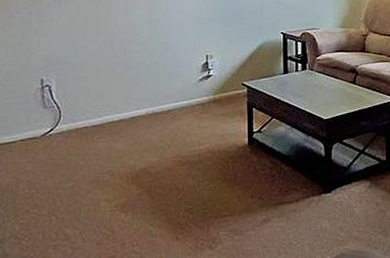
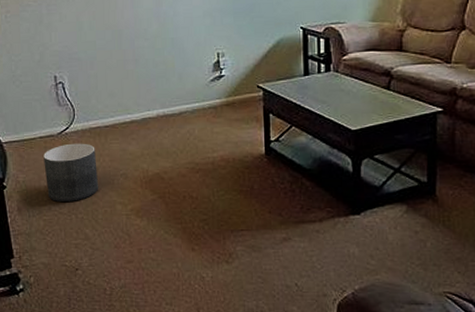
planter: none [24,143,83,204] -> present [43,143,99,203]

